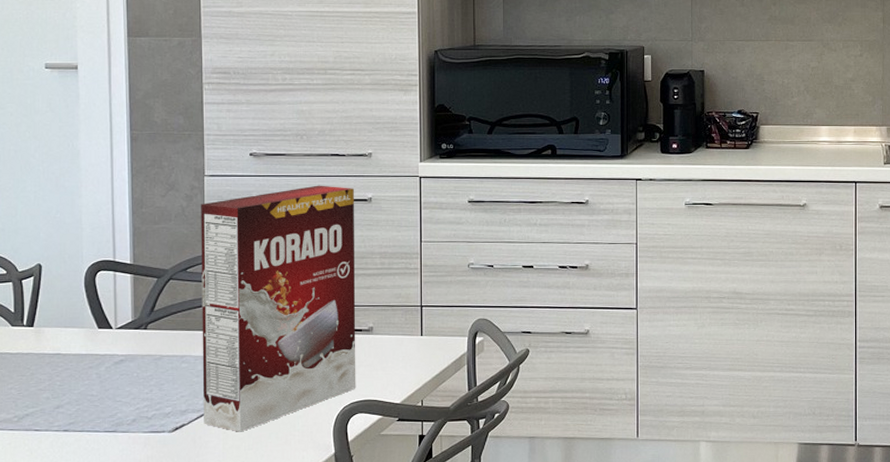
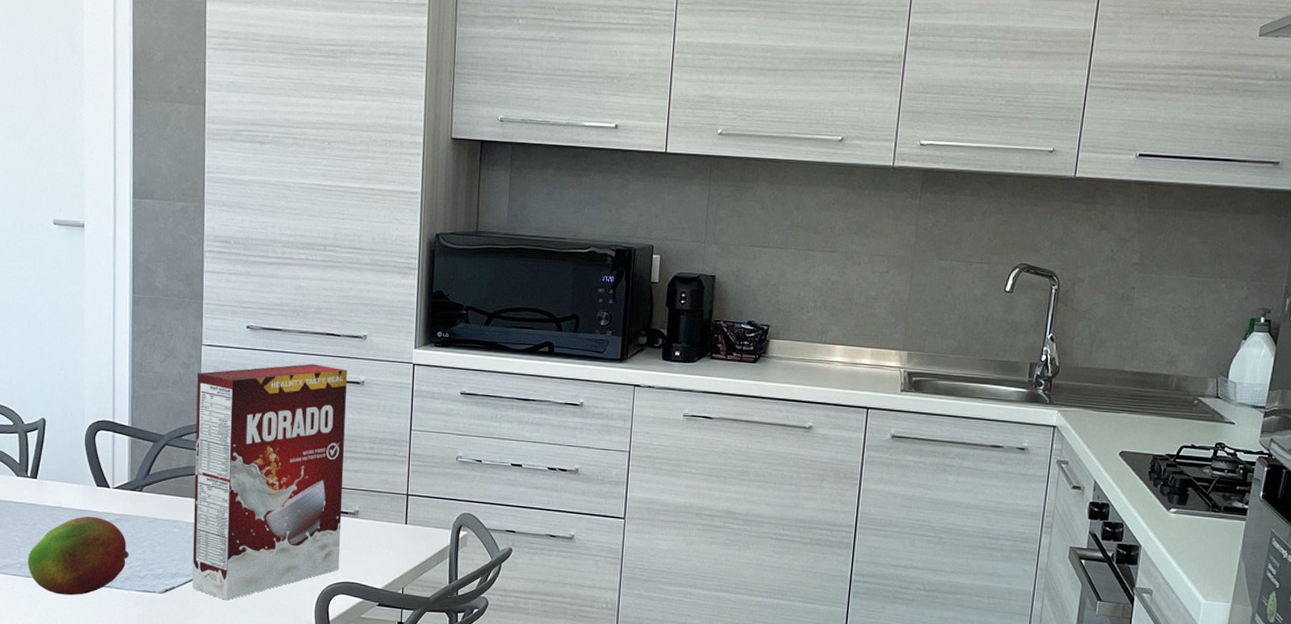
fruit: none [25,360,136,445] -> present [27,516,129,596]

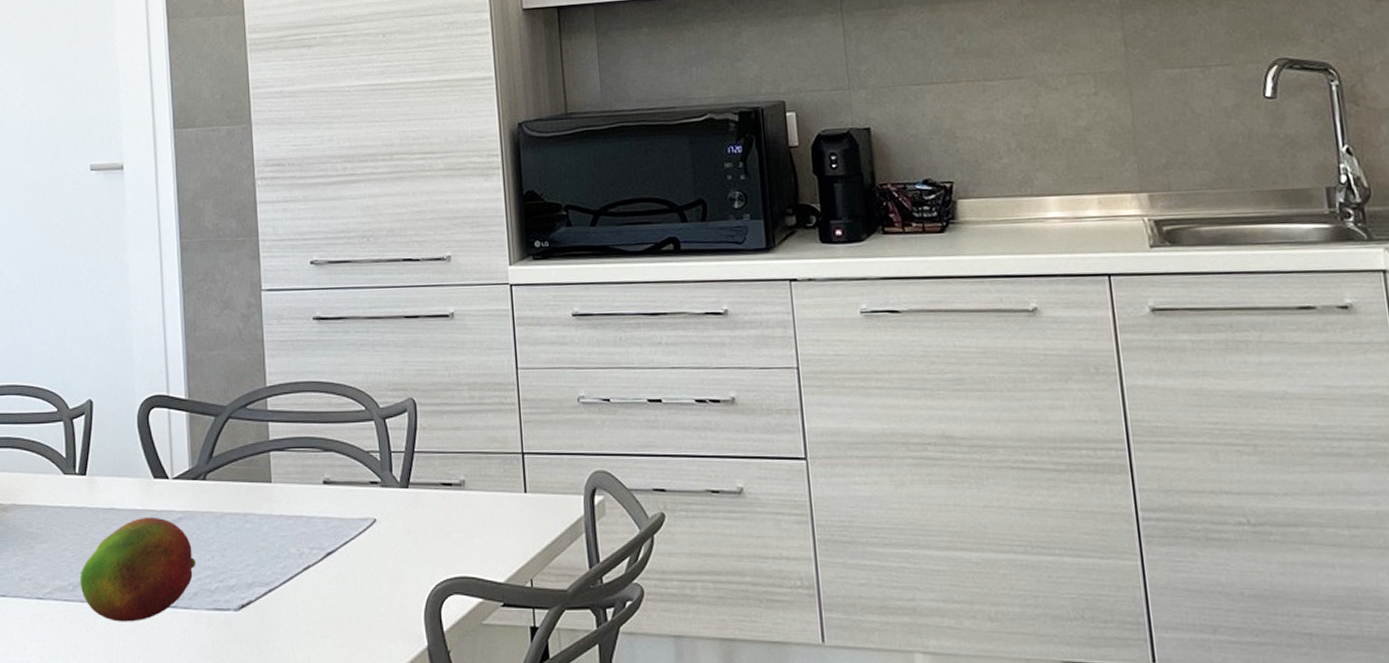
cereal box: present [192,363,347,600] -> none [259,298,449,614]

